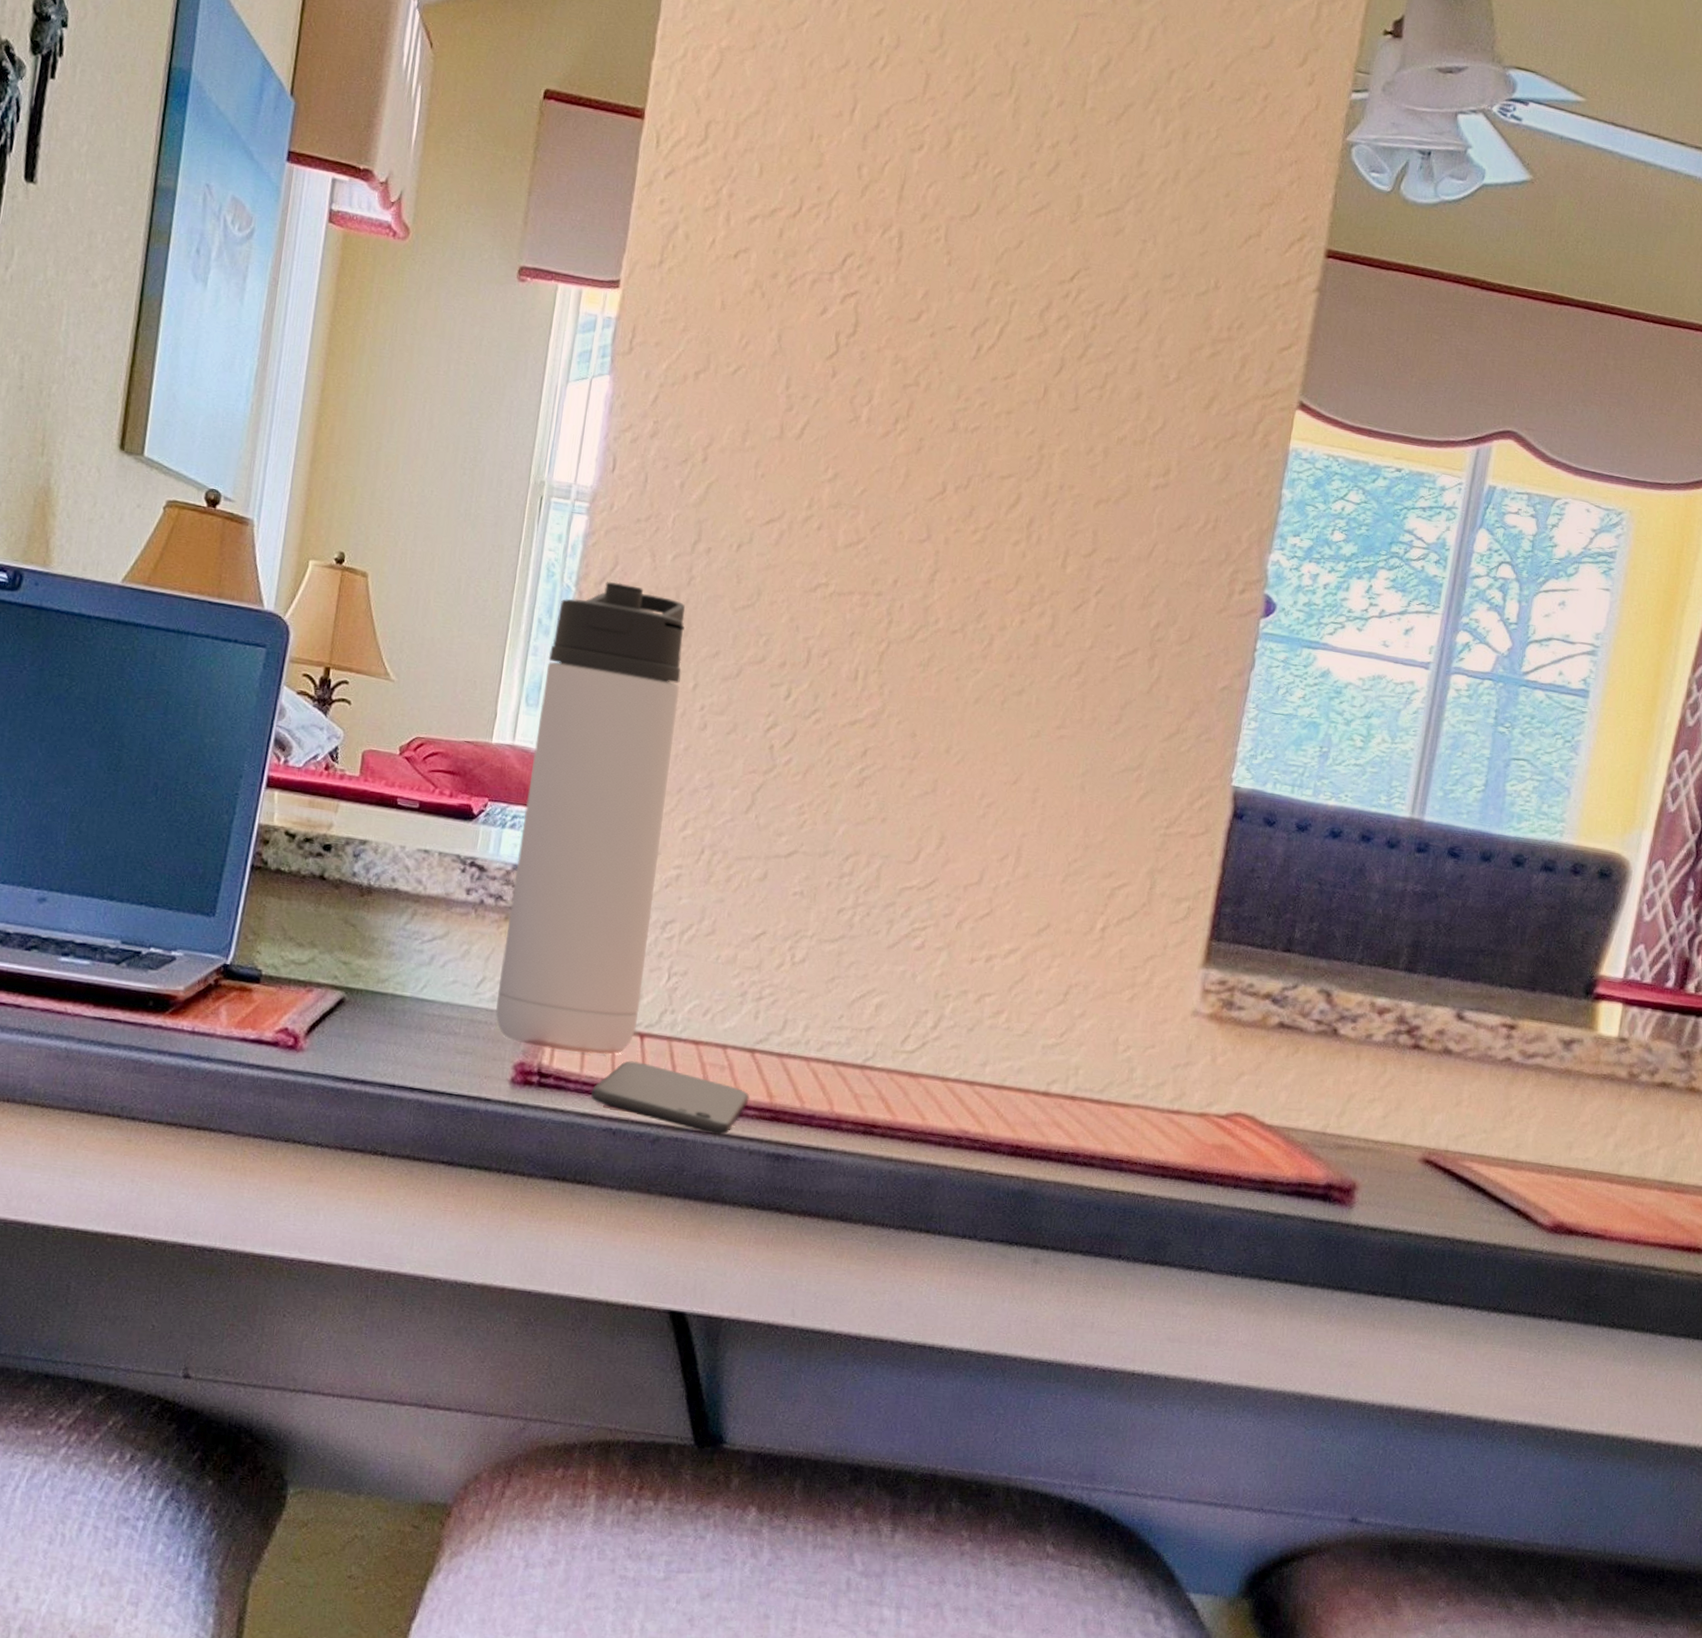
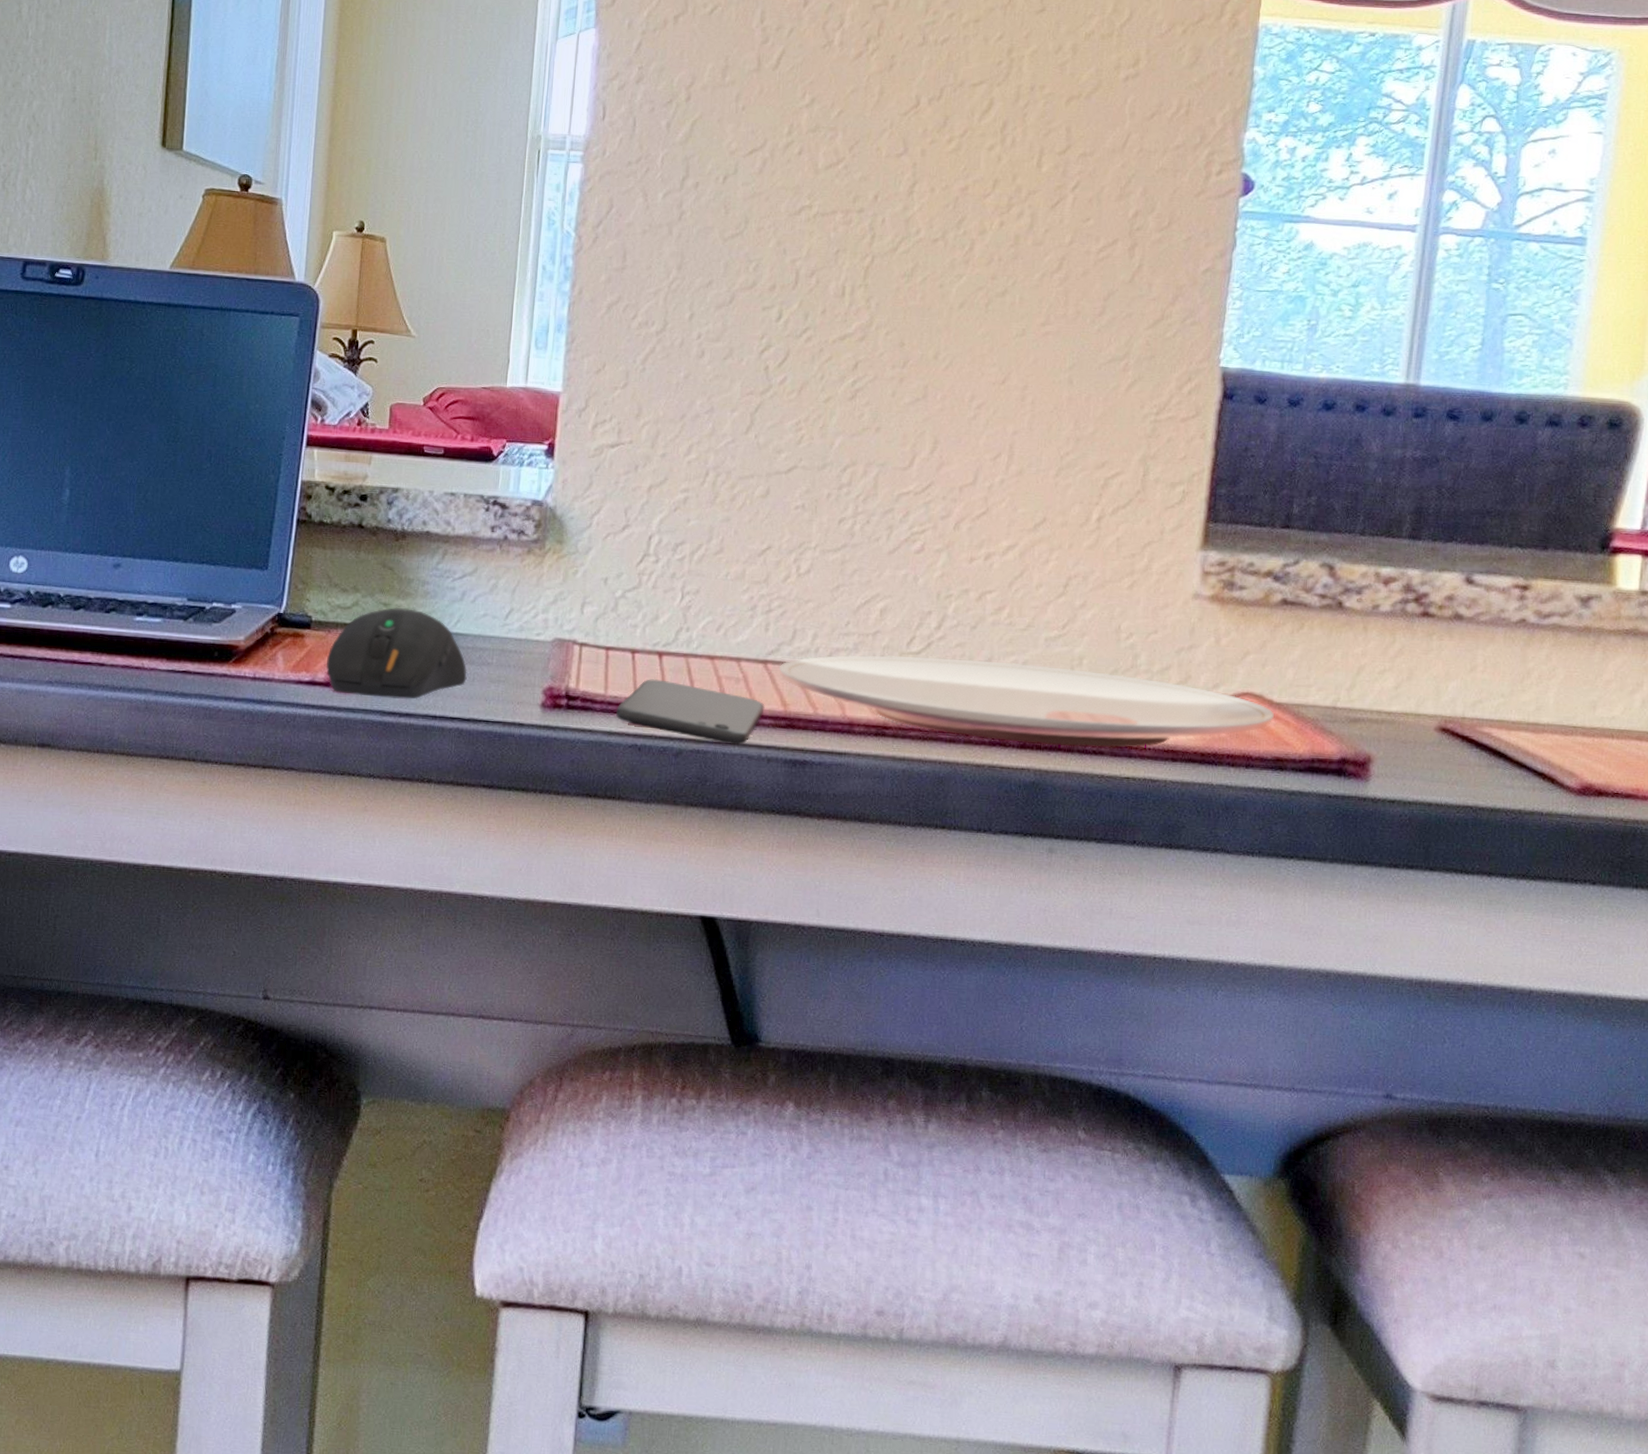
computer mouse: none [274,966,432,1066] -> present [325,607,467,699]
thermos bottle: present [496,581,685,1055] -> none [524,223,678,675]
plate: none [766,1048,1265,1161] -> present [778,655,1274,748]

